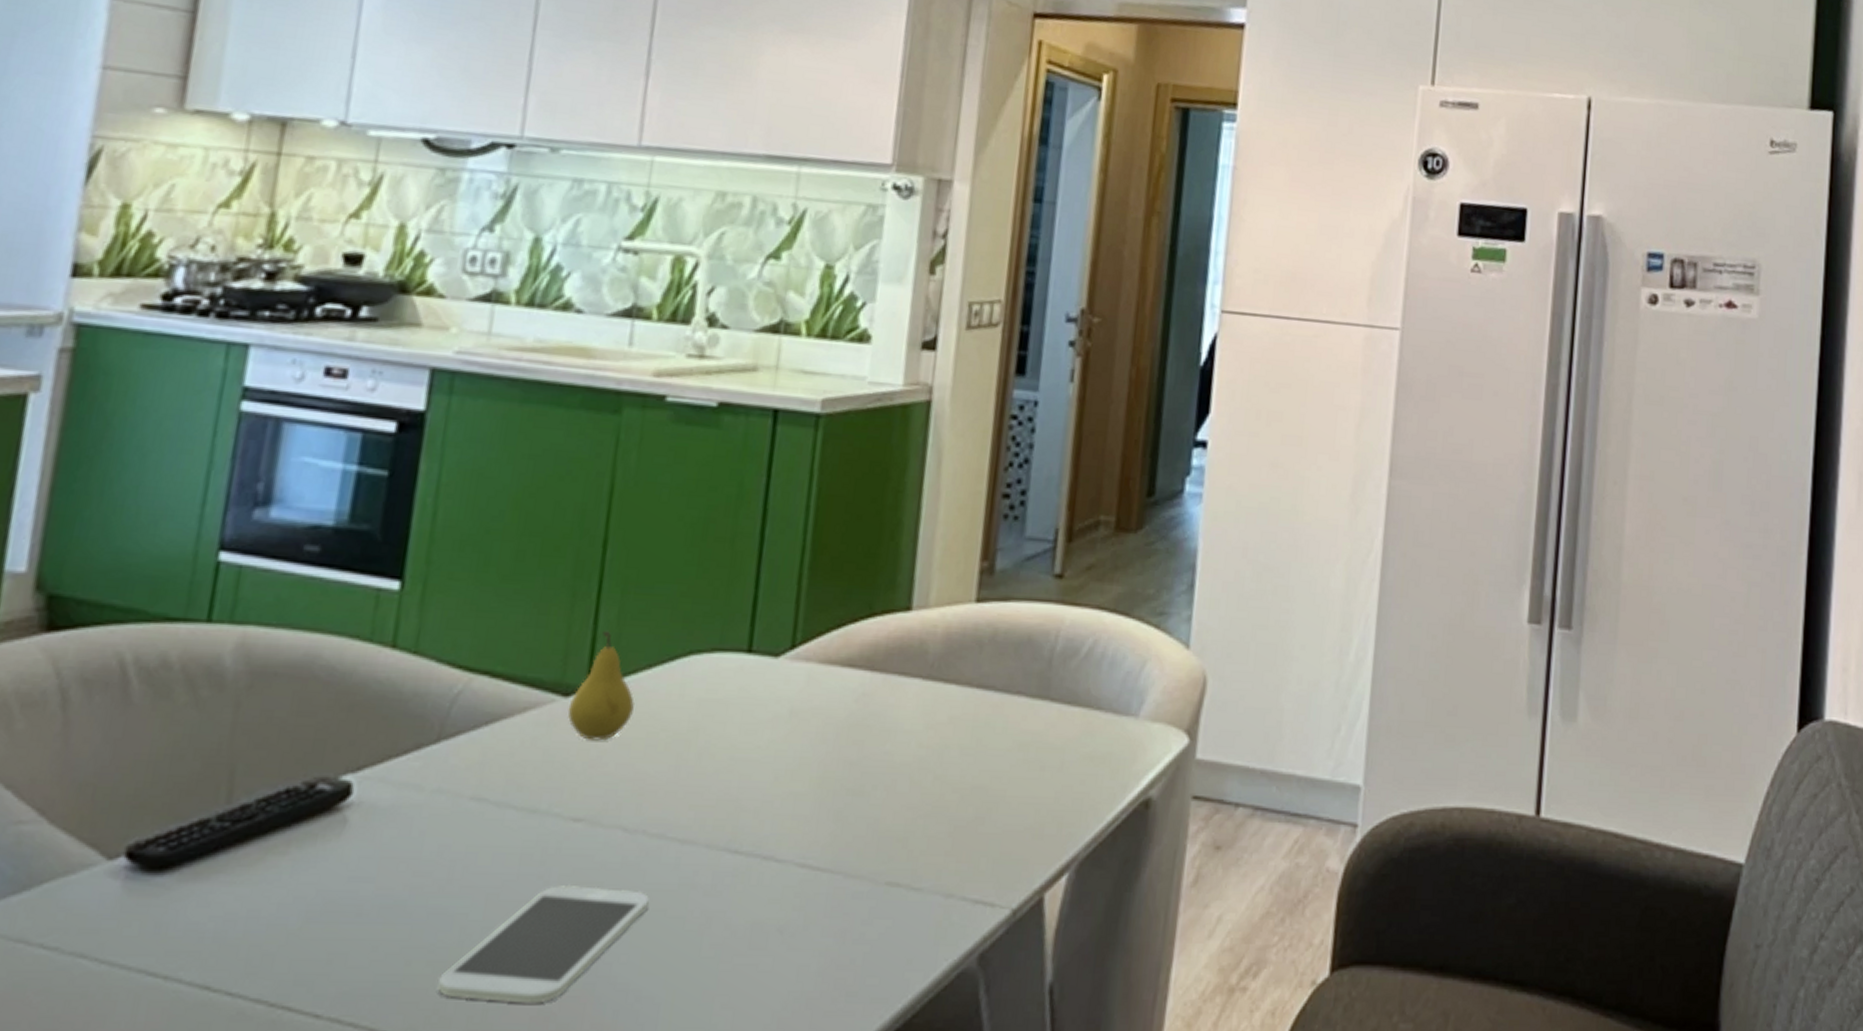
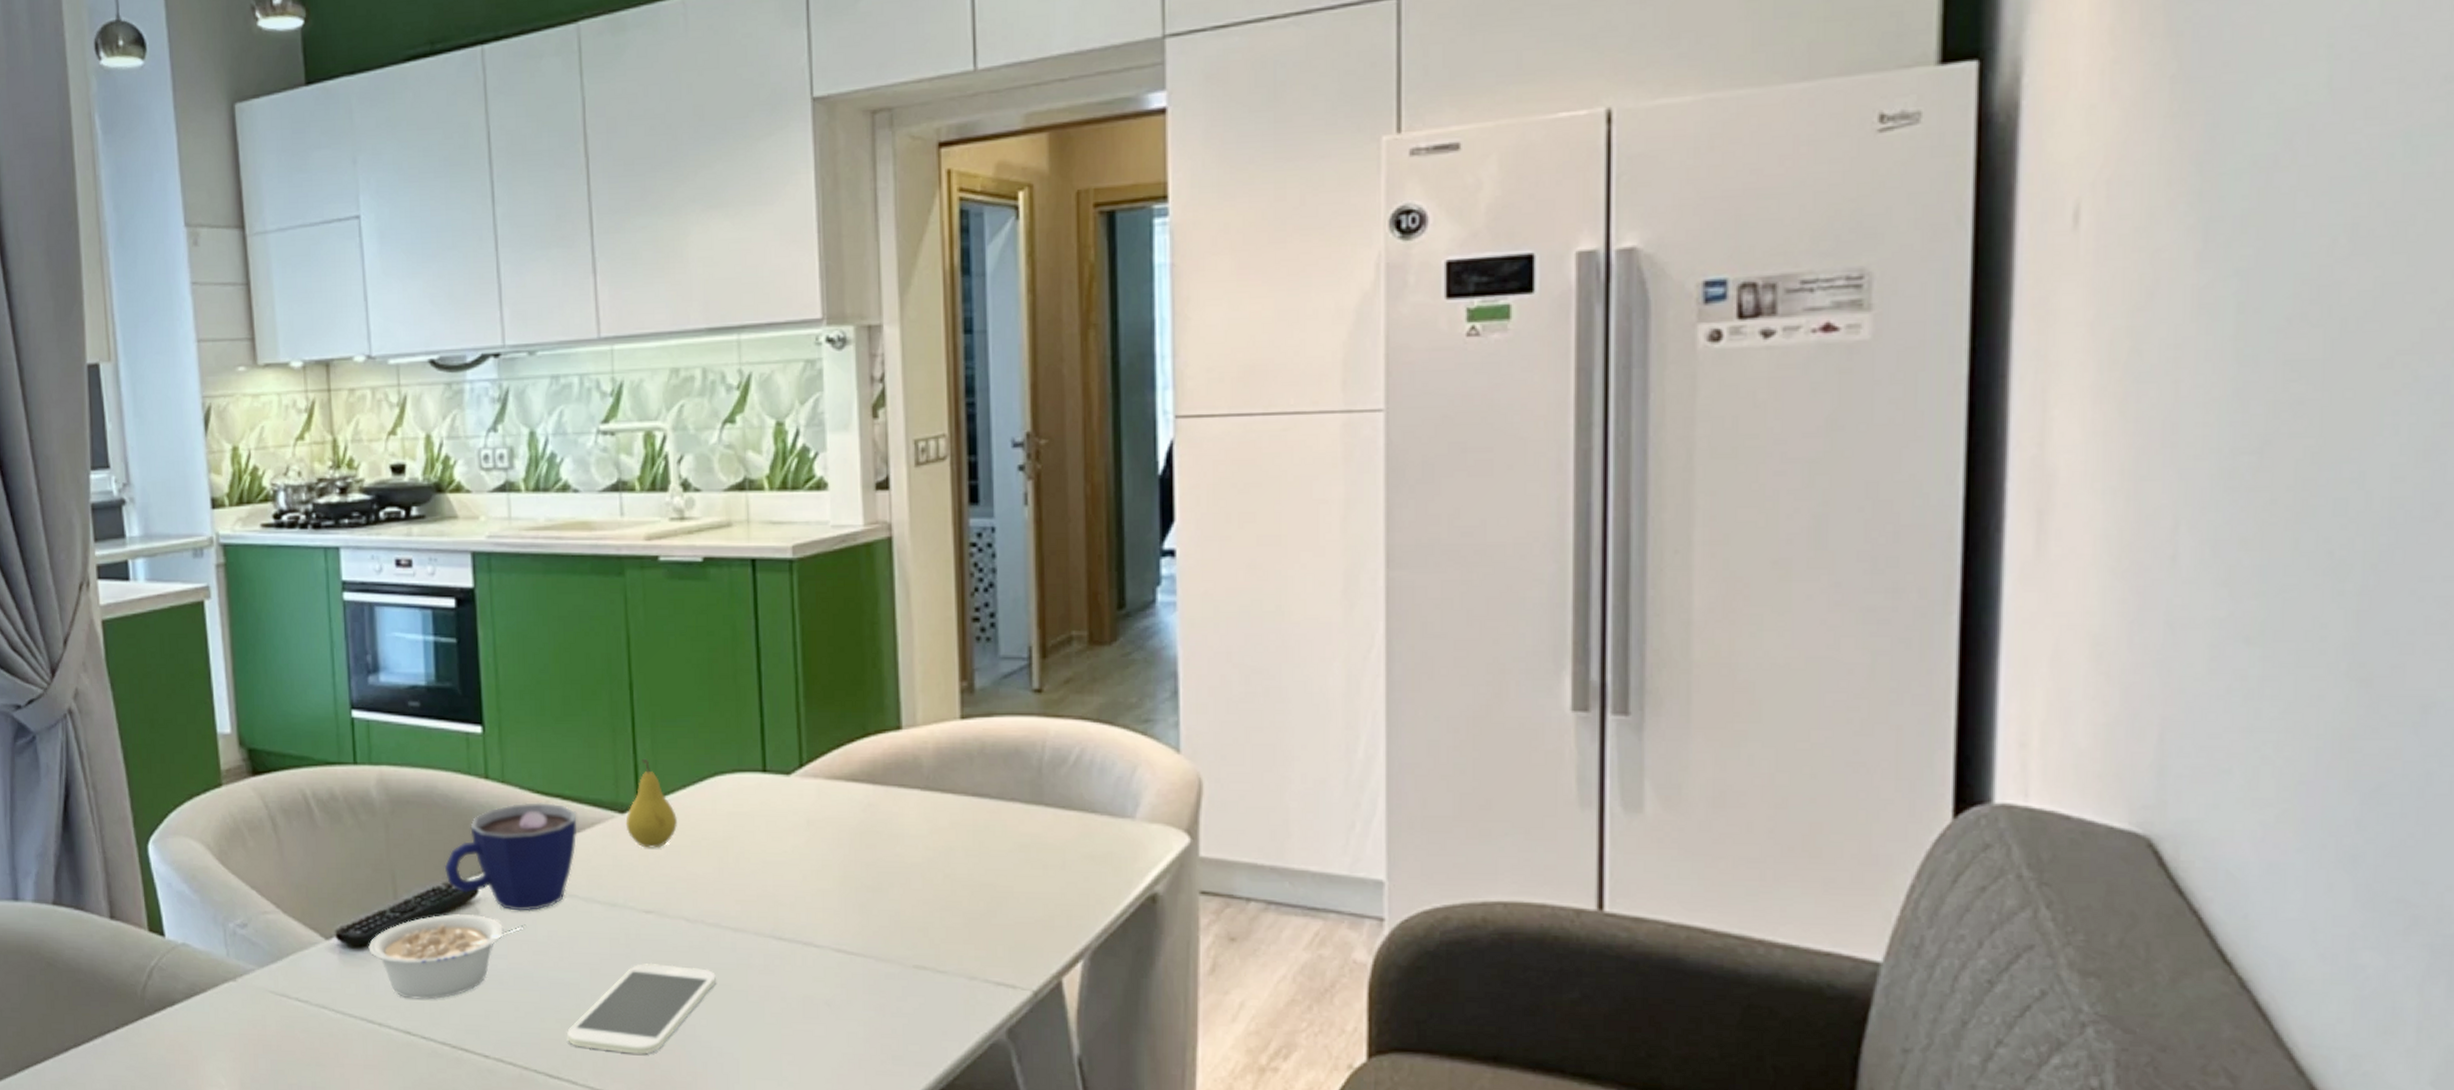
legume: none [172,823,411,941] -> present [368,914,527,1000]
cup: none [308,680,507,820] -> present [444,802,577,912]

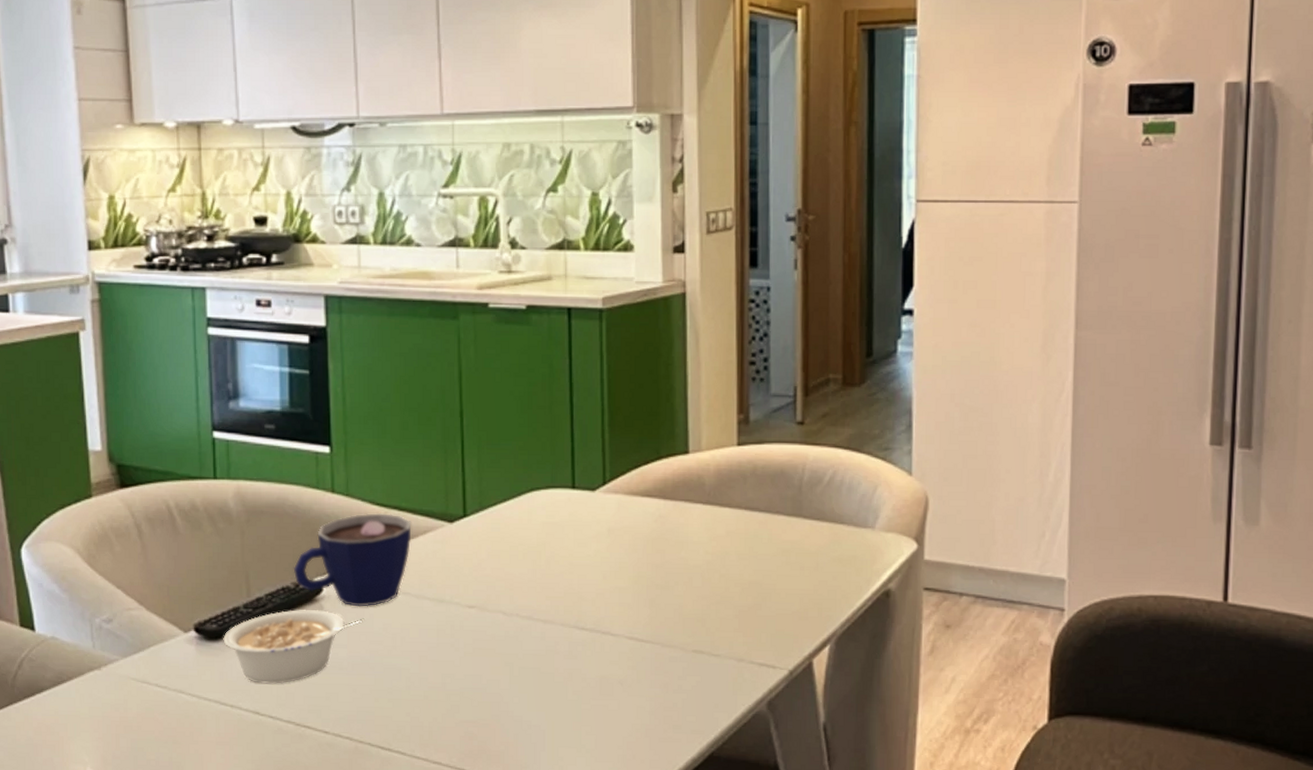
smartphone: present [566,963,716,1055] -> none [397,650,527,728]
fruit: present [625,758,677,848] -> none [453,476,498,553]

